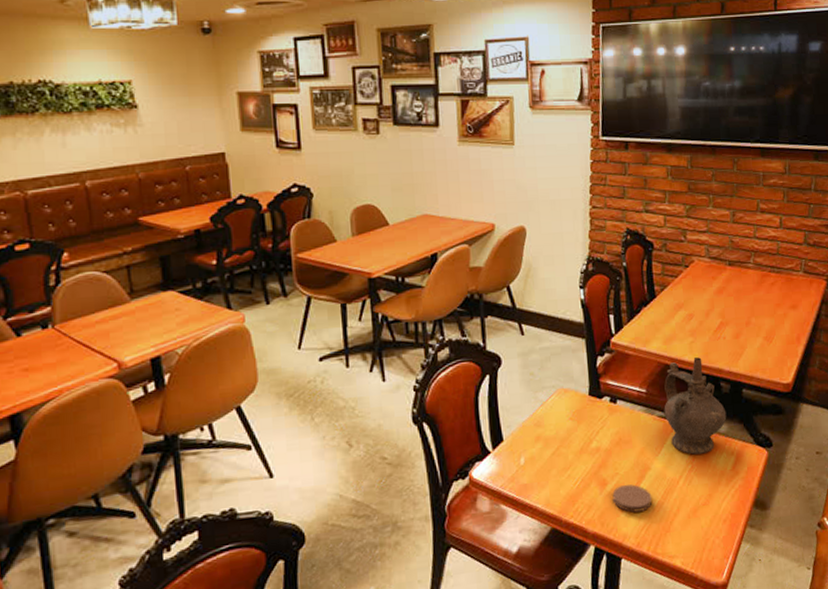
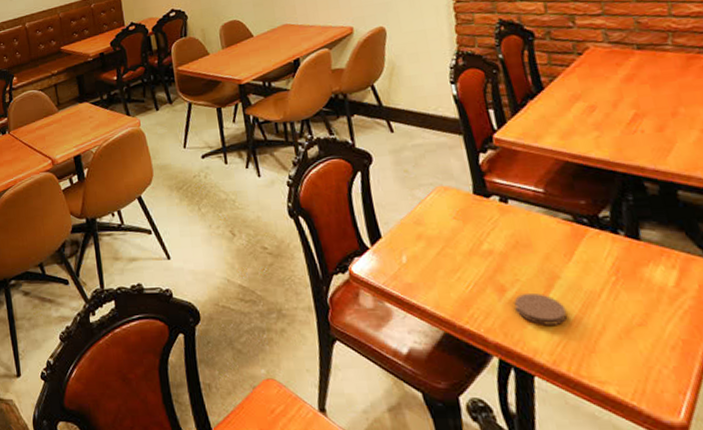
ceremonial vessel: present [664,357,727,455] -> none [566,153,659,265]

